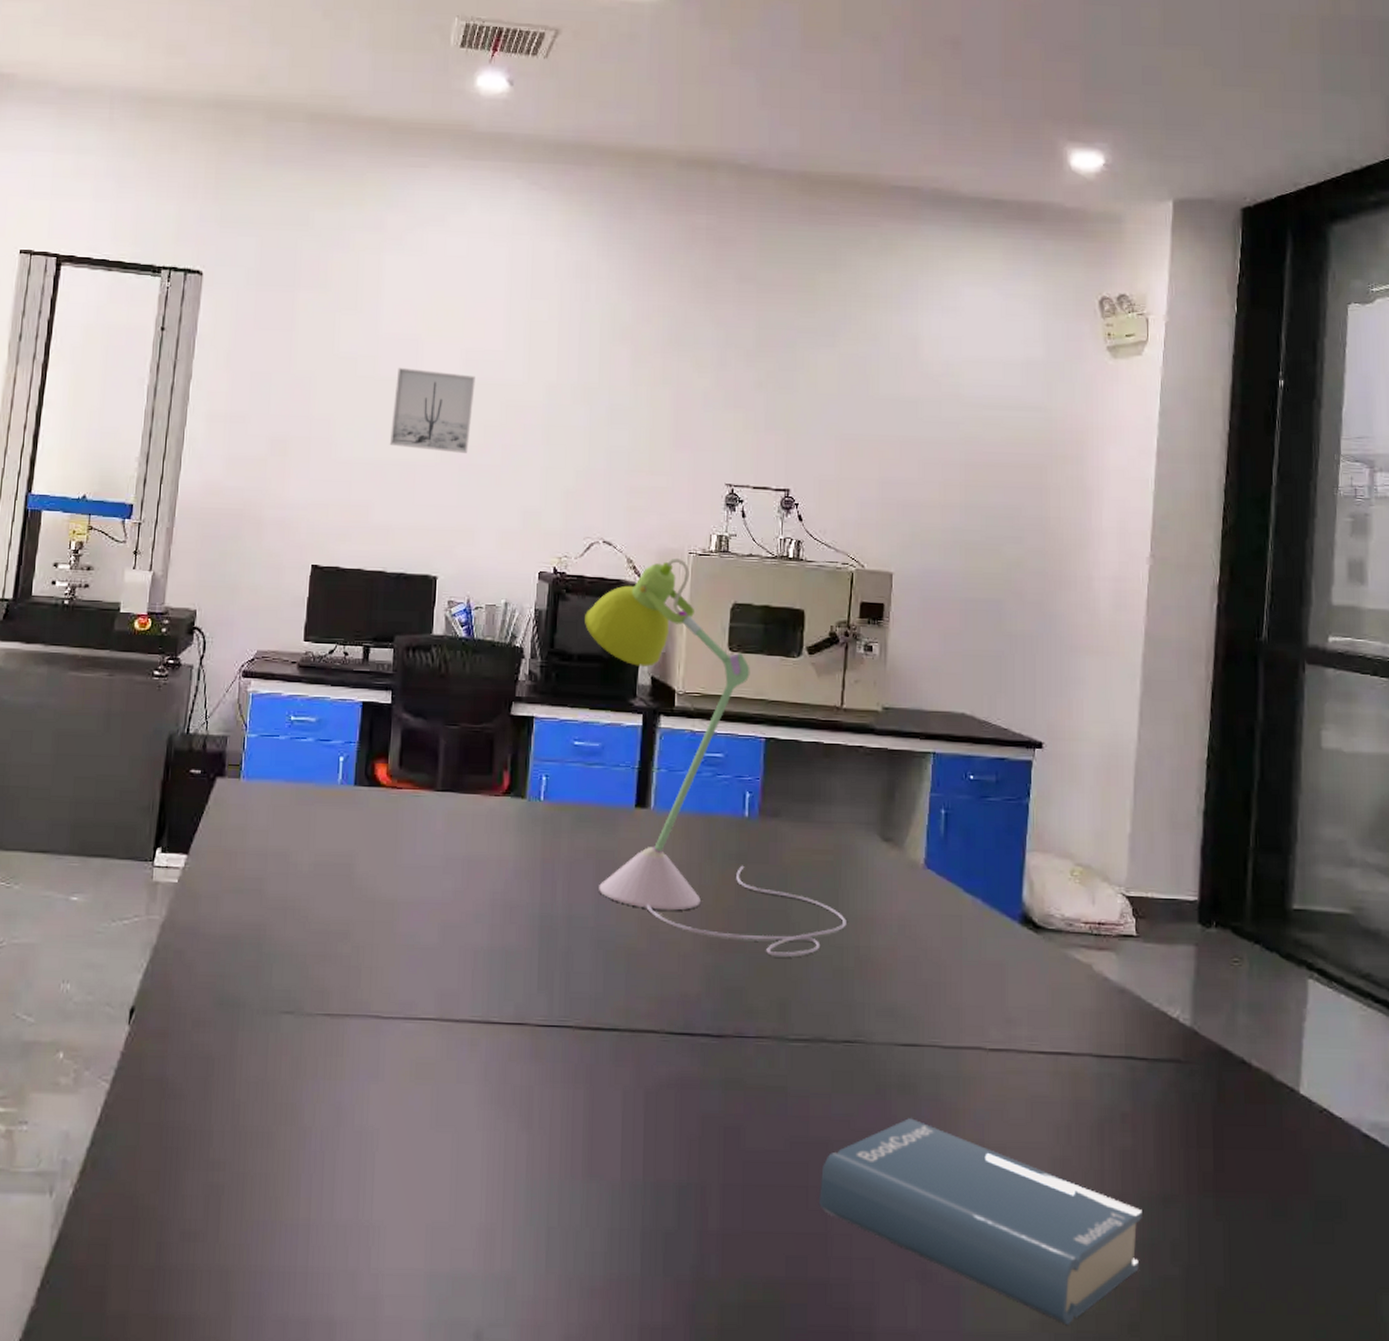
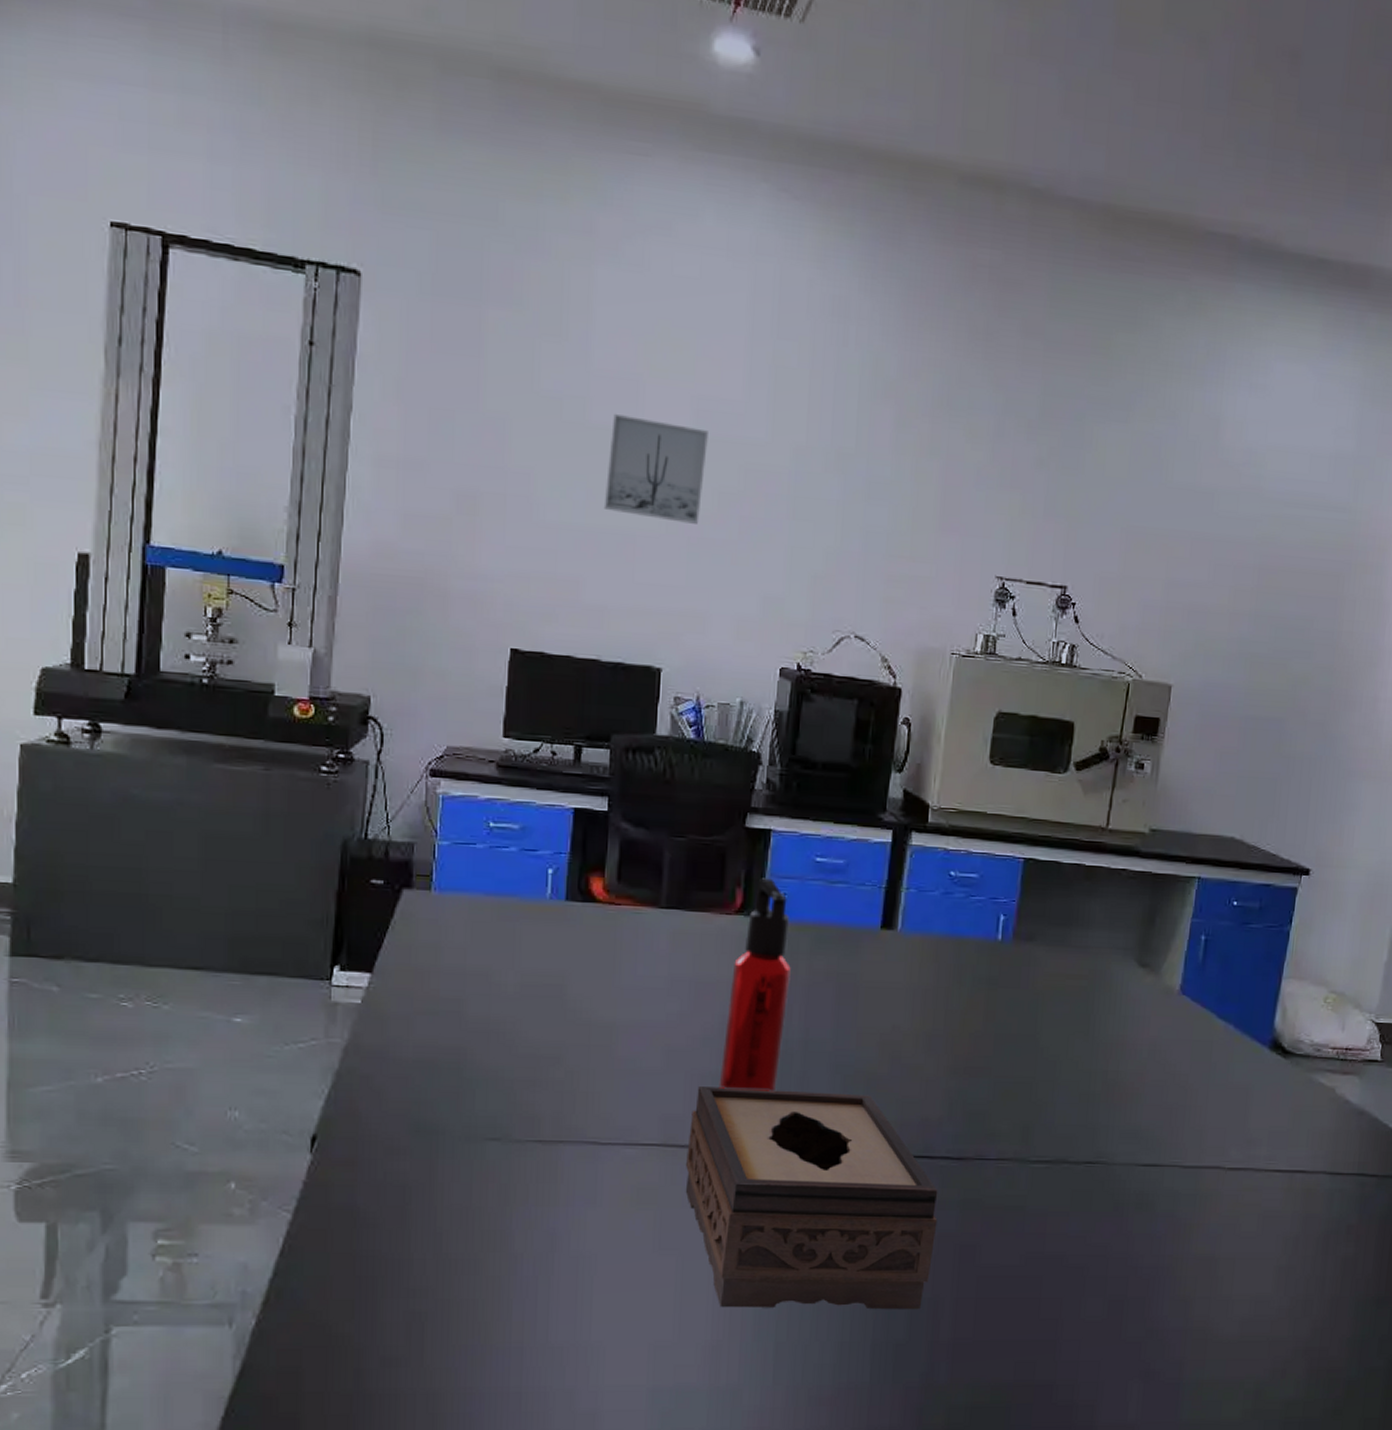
tissue box: none [460,962,701,1196] -> present [685,1087,938,1310]
water bottle: none [490,761,554,966] -> present [719,878,791,1091]
desk lamp: present [585,557,847,956] -> none [831,658,1097,1081]
hardback book: present [819,1118,1142,1326] -> none [1051,1233,1357,1413]

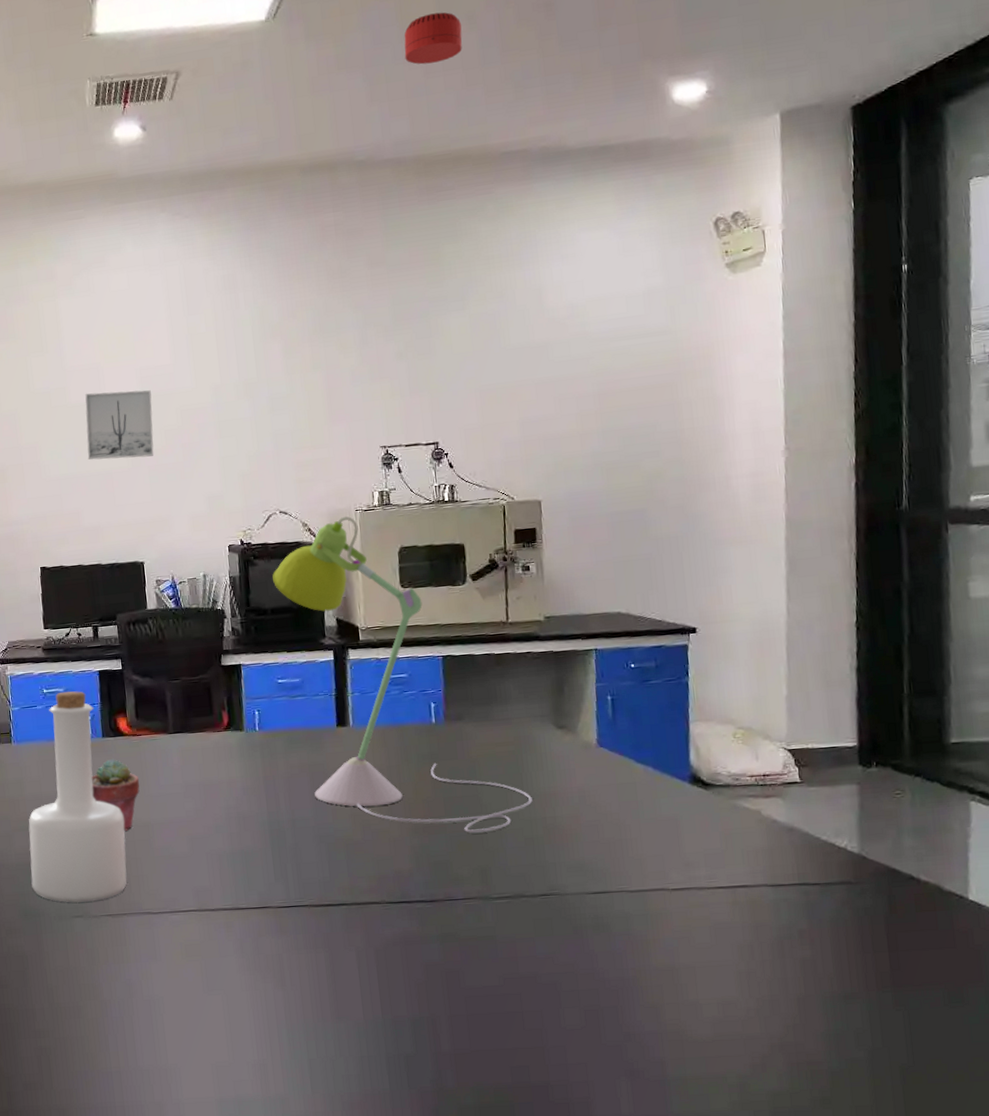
bottle: none [432,829,579,1121] -> present [28,691,127,903]
potted succulent: none [539,931,609,1031] -> present [91,758,140,831]
tissue box: present [685,1087,938,1310] -> none [216,857,425,1034]
water bottle: present [719,878,791,1091] -> none [229,700,277,863]
desk lamp: none [831,658,1097,1081] -> present [272,516,533,833]
smoke detector: none [1115,16,1190,88] -> present [404,12,463,65]

